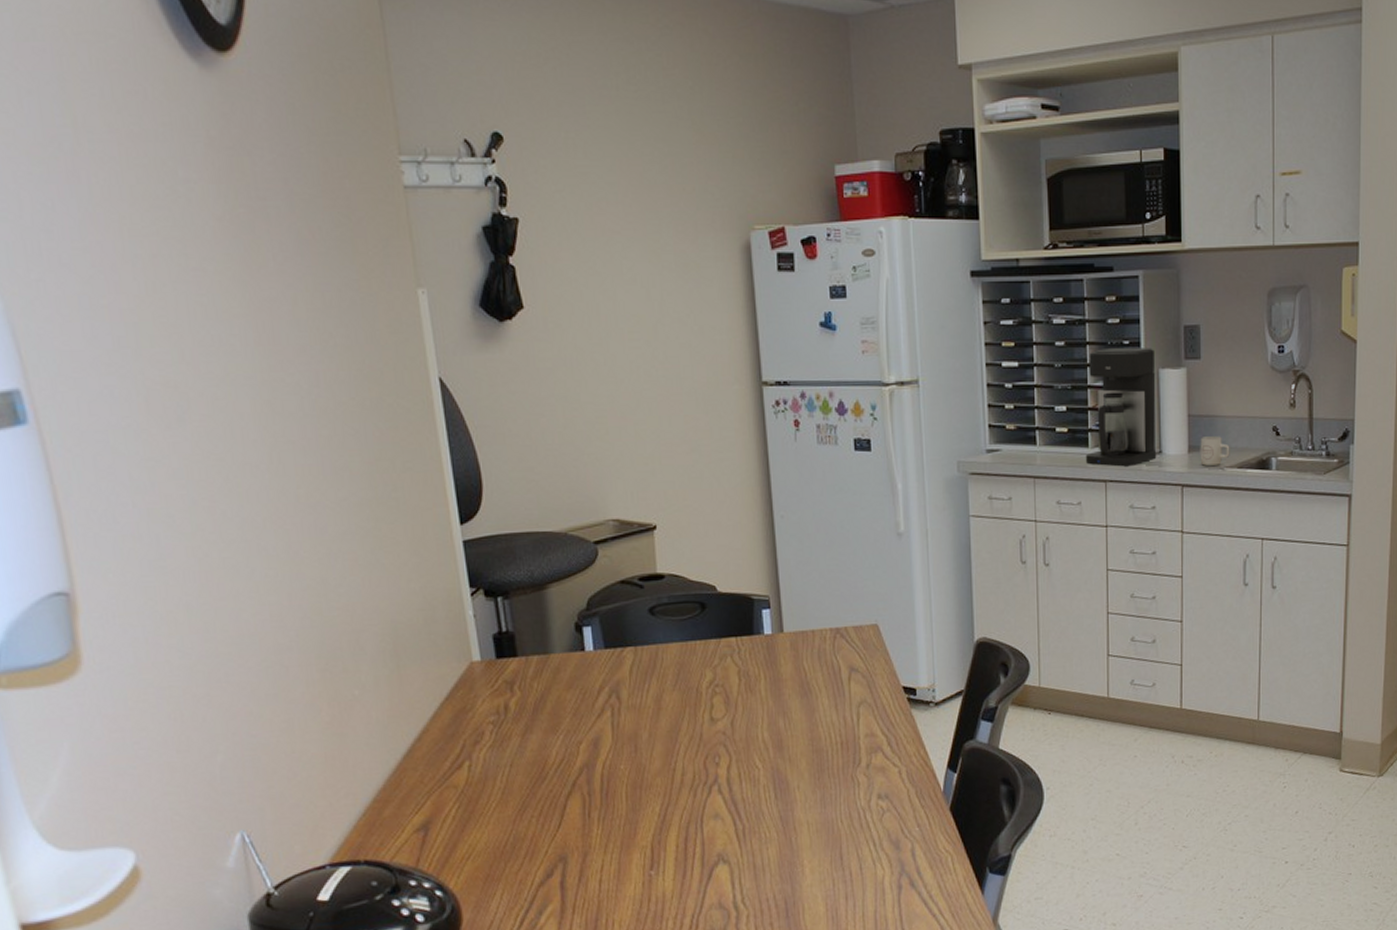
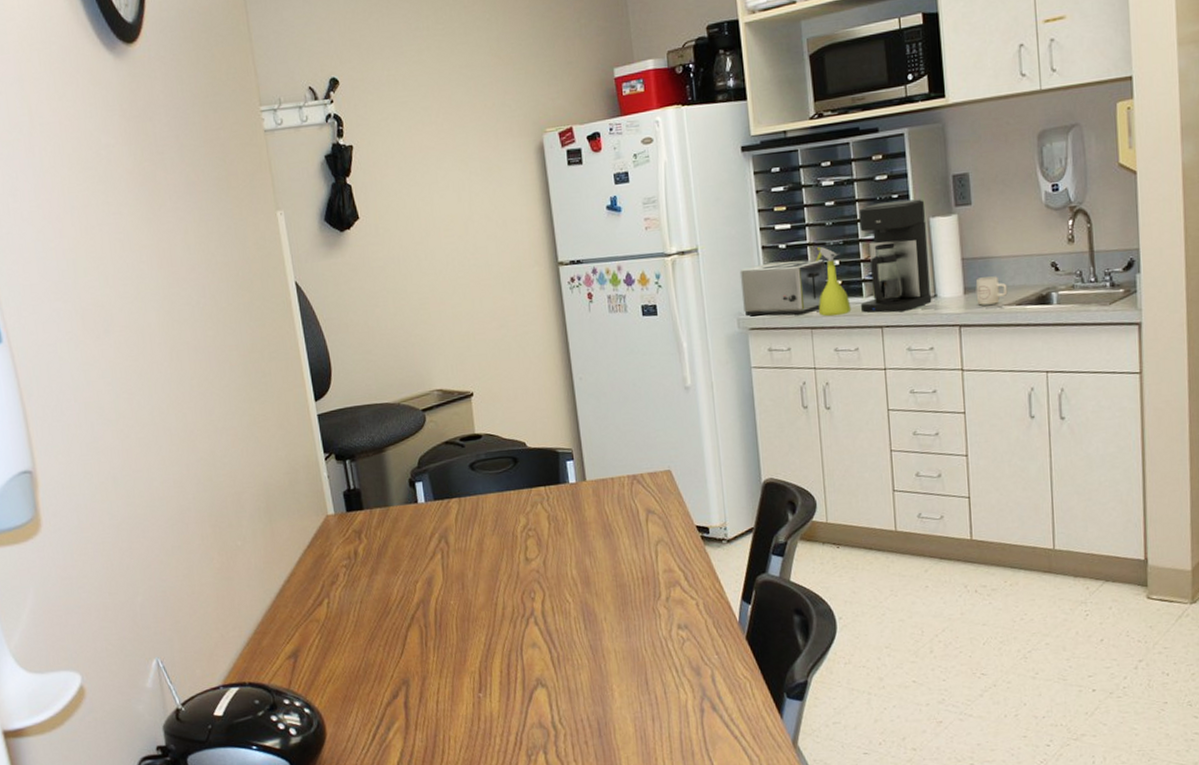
toaster: none [962,402,1053,463] -> present [739,259,827,317]
spray bottle: none [1042,389,1076,466] -> present [815,246,852,317]

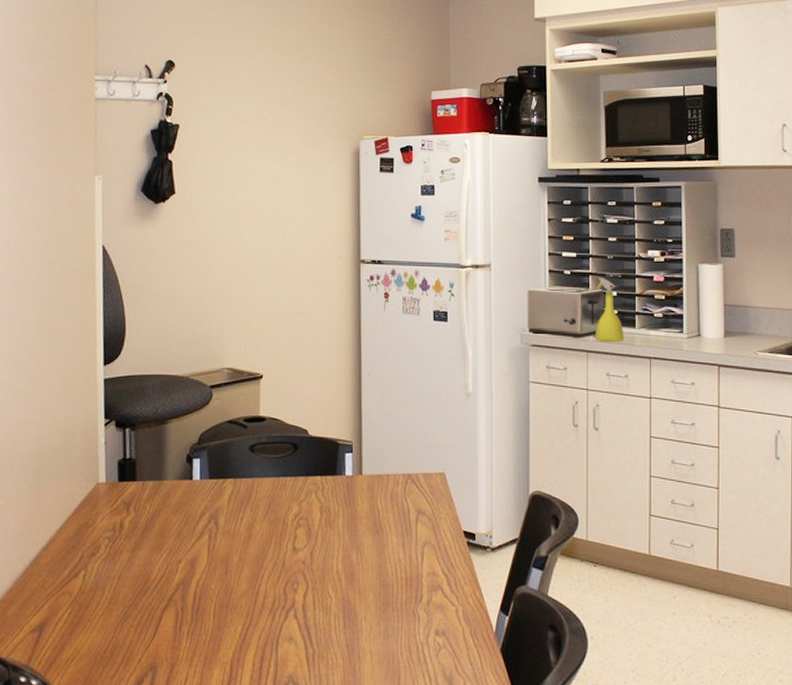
coffee maker: present [858,199,932,314] -> none [632,244,696,347]
mug: present [975,276,1008,306] -> none [735,324,762,349]

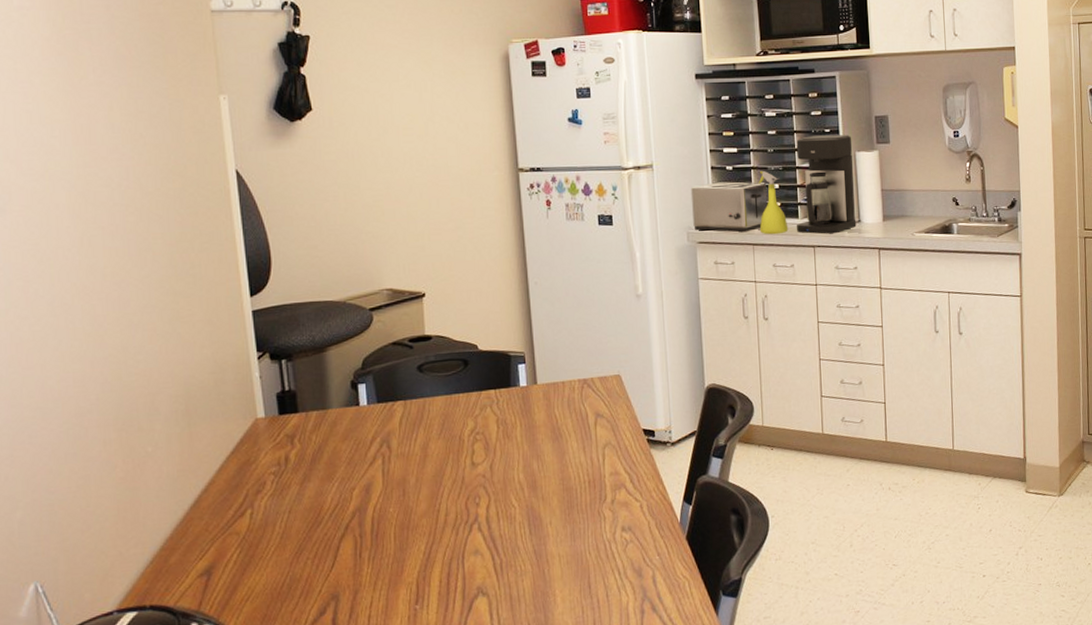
coffee maker: none [632,244,696,347] -> present [796,134,857,235]

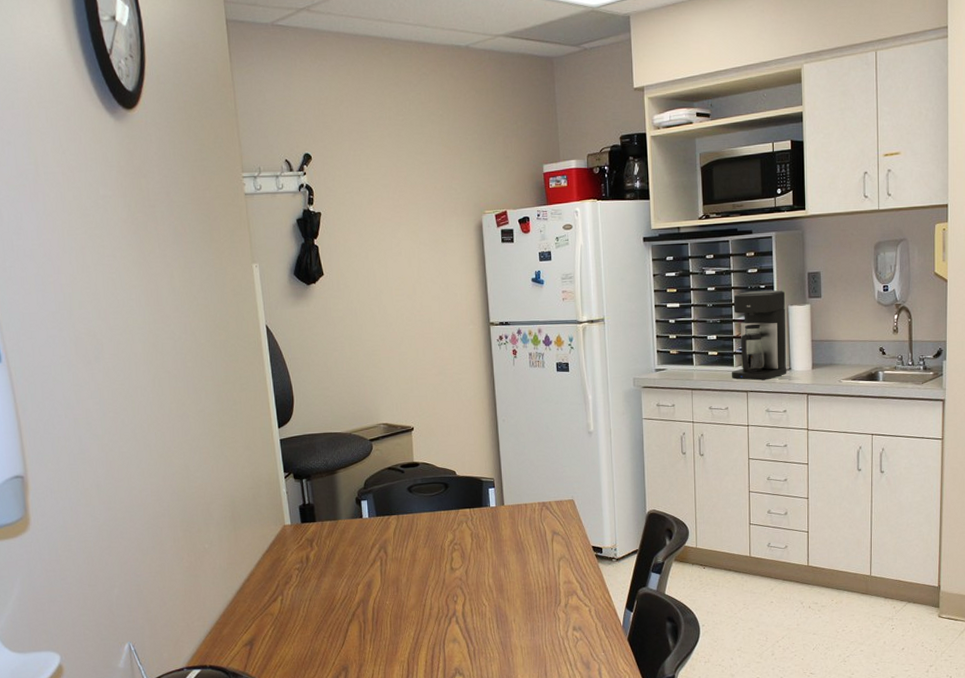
toaster: present [690,181,768,233] -> none [637,333,706,379]
spray bottle: present [758,170,789,235] -> none [698,323,724,381]

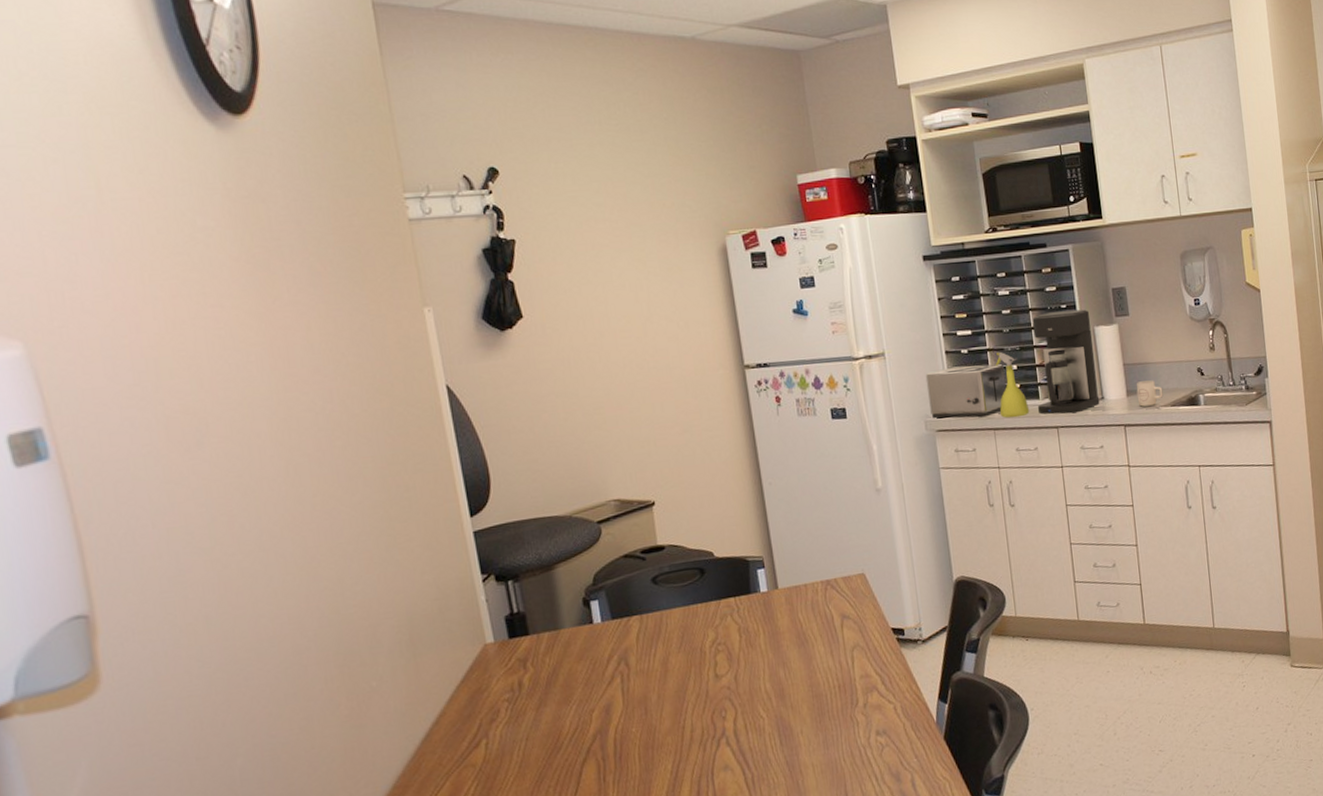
toaster: none [637,333,706,379] -> present [925,364,1007,419]
spray bottle: none [698,323,724,381] -> present [995,352,1030,419]
mug: none [821,356,846,379] -> present [1136,380,1164,407]

